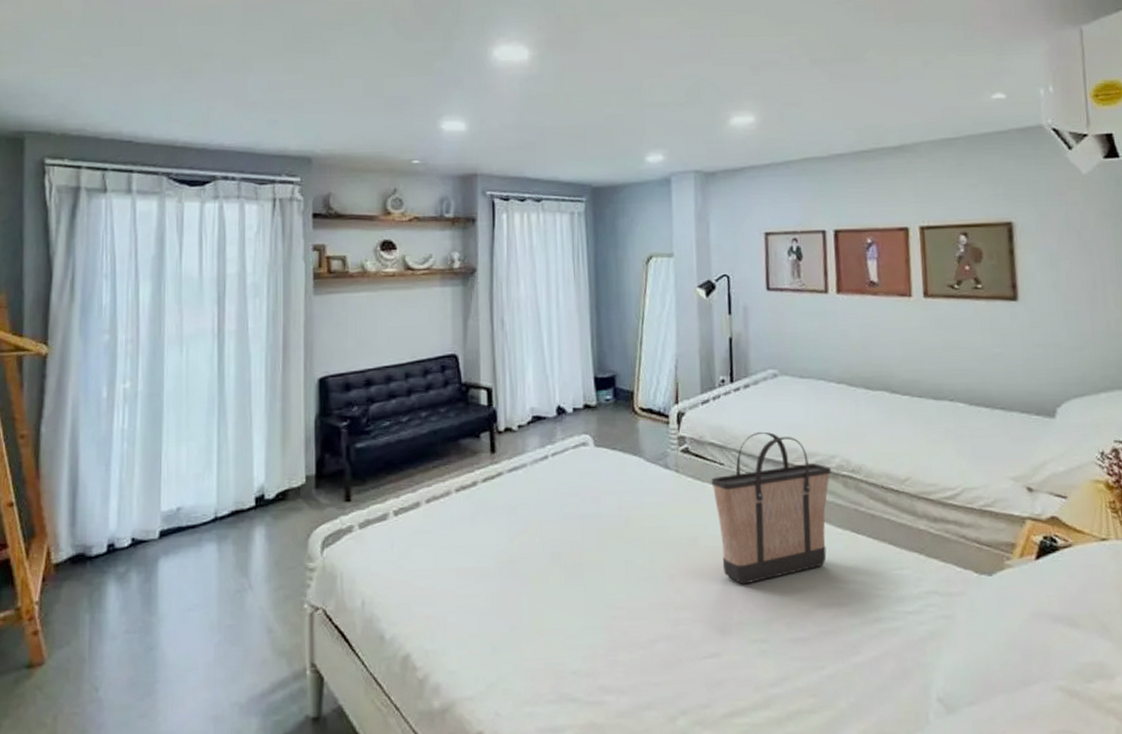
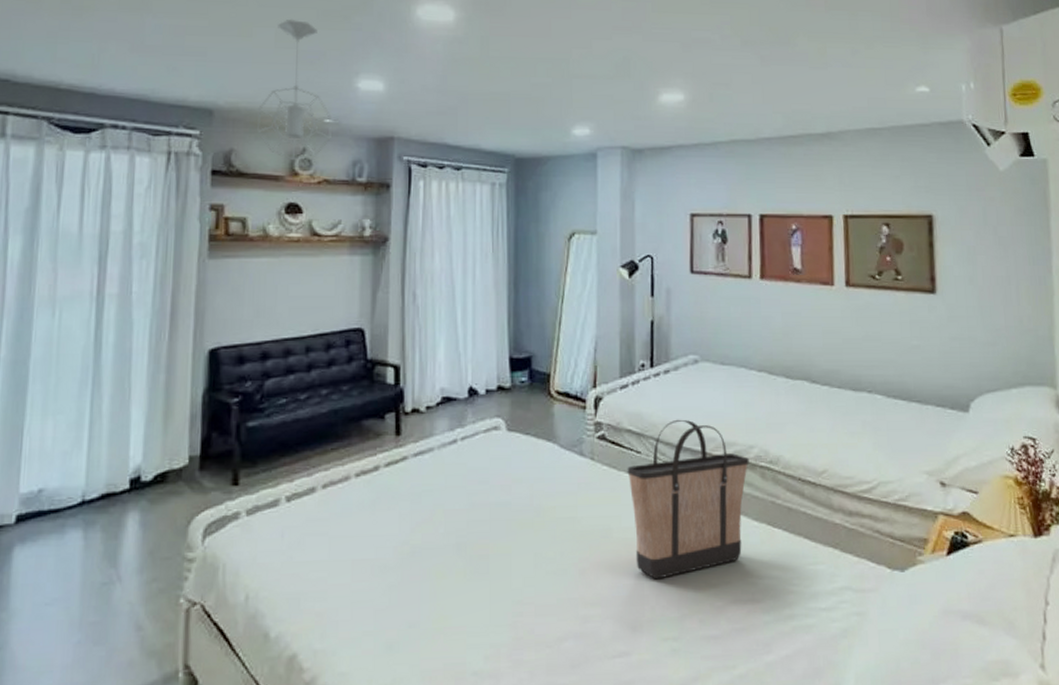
pendant light: none [351,68,419,201] -> present [257,19,332,161]

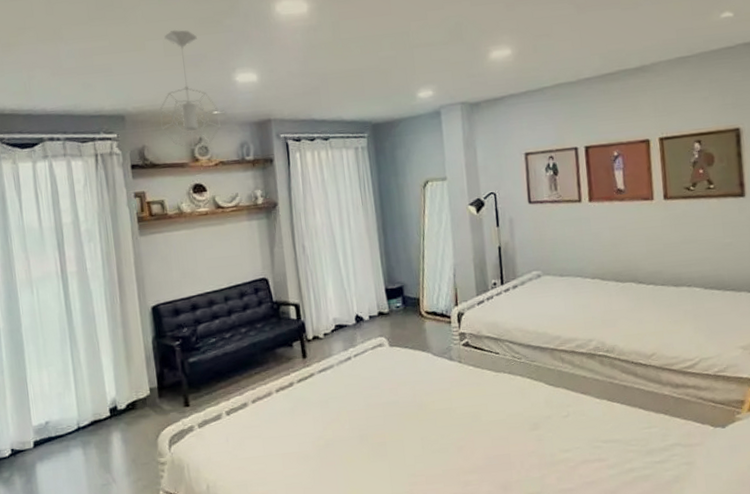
shopping bag: present [627,419,749,580] -> none [489,324,589,450]

